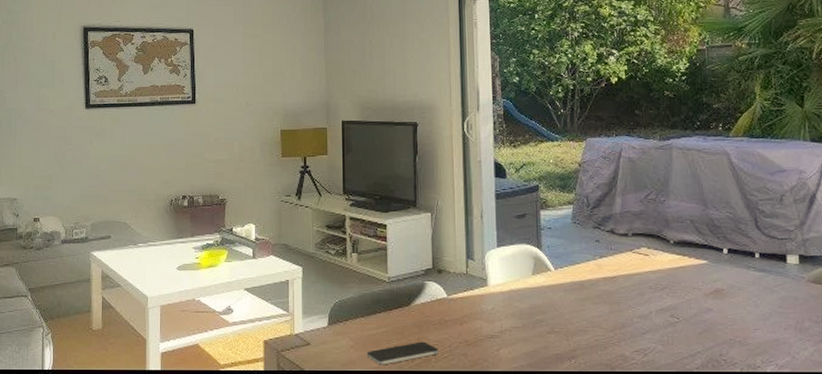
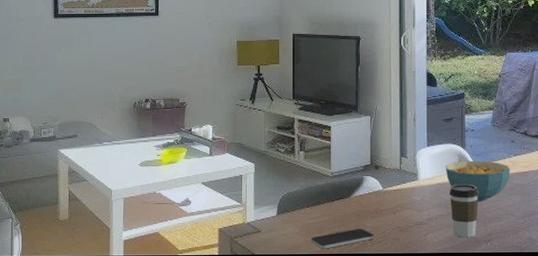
cereal bowl: none [518,263,596,312] -> present [445,160,511,202]
coffee cup: none [524,290,560,354] -> present [449,183,479,238]

